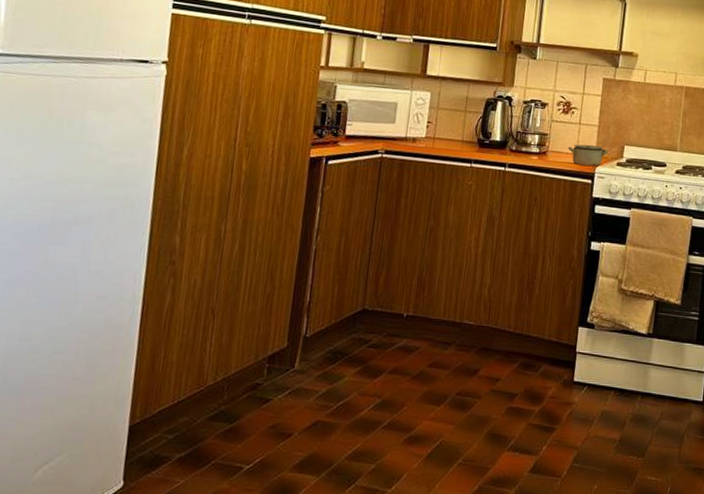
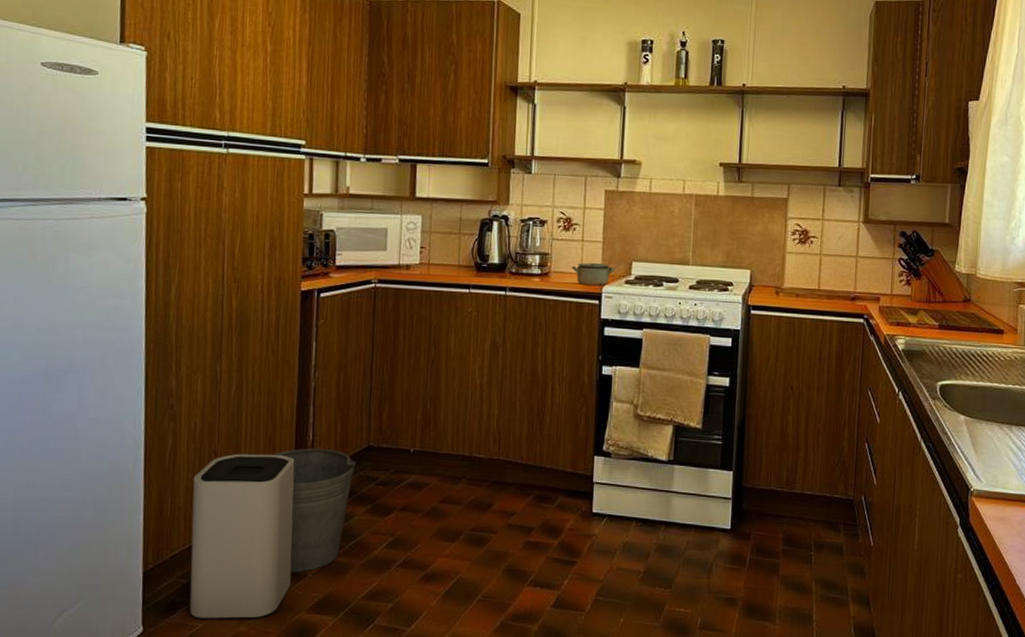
trash can: none [172,312,291,476] -> present [189,453,295,619]
bucket: none [269,308,350,432] -> present [272,447,356,573]

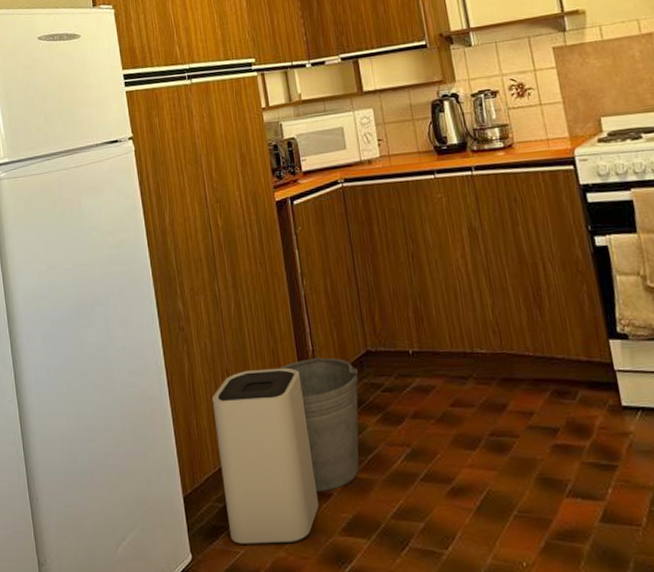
cooking pot: present [571,263,616,287] -> none [535,125,584,153]

